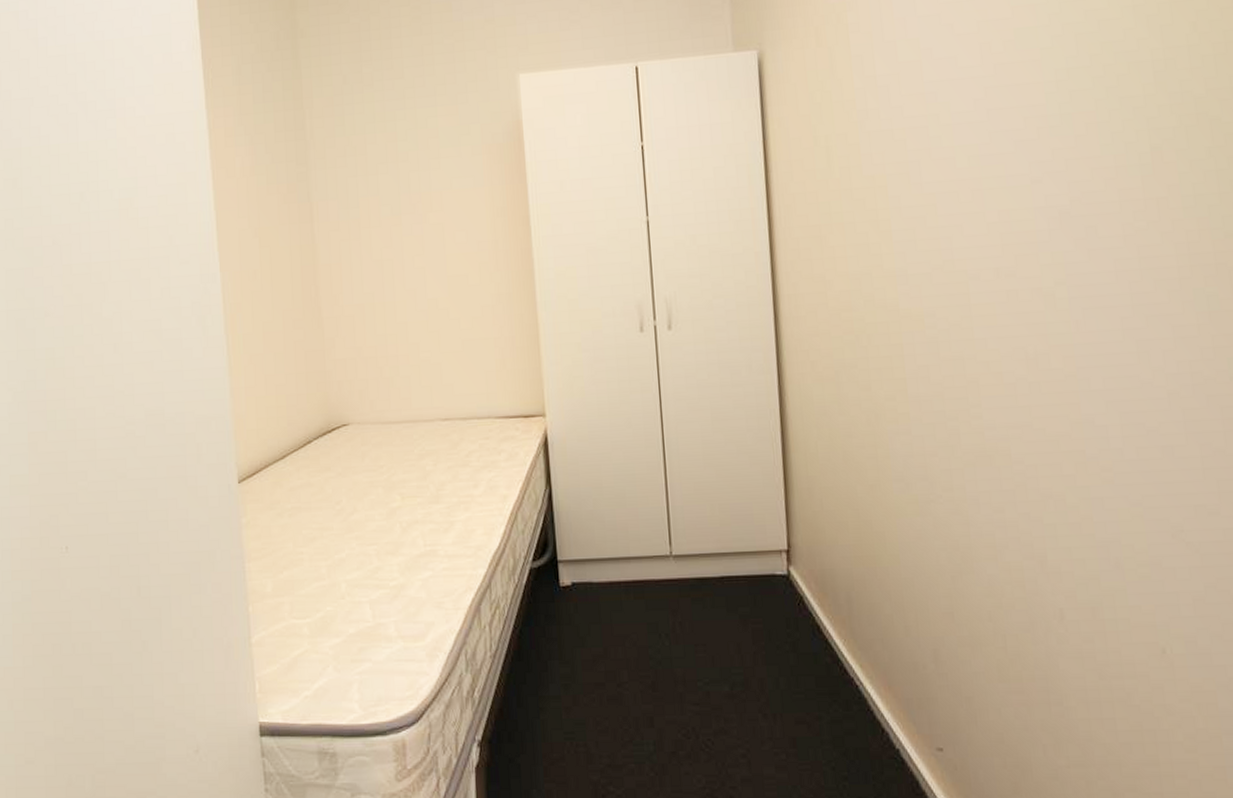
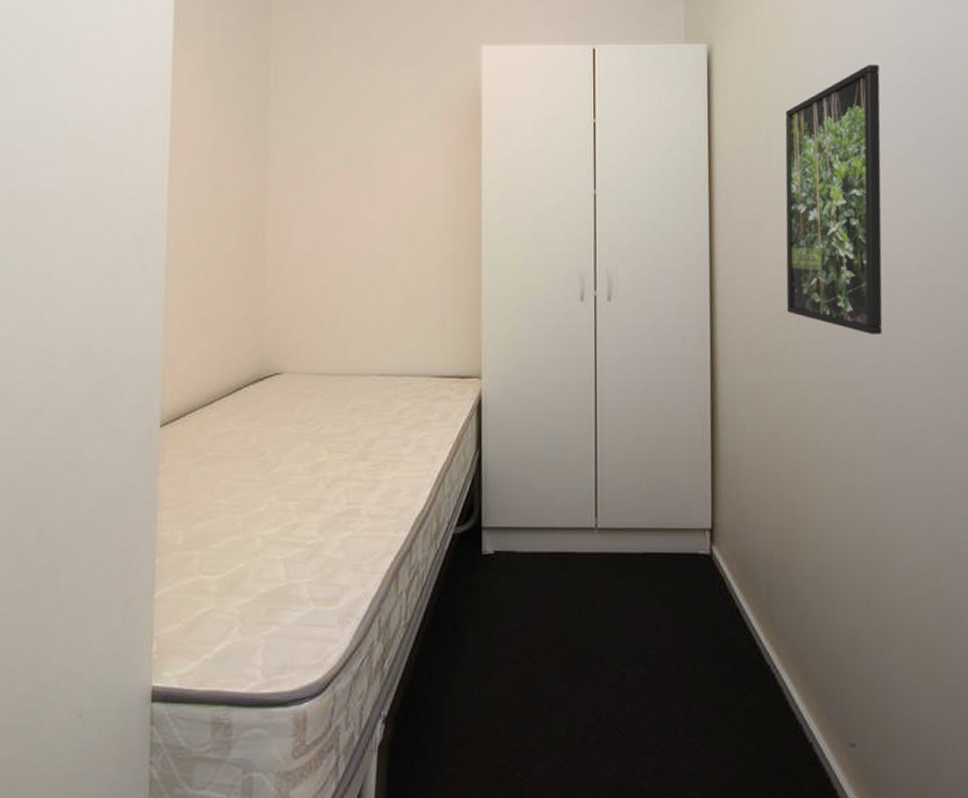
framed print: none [845,56,959,345] -> present [785,65,883,334]

